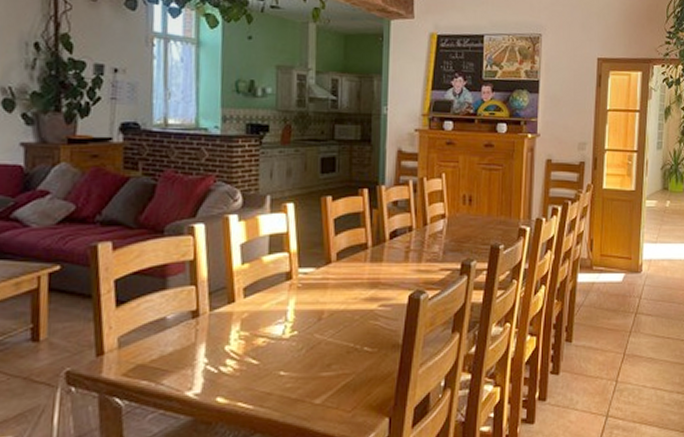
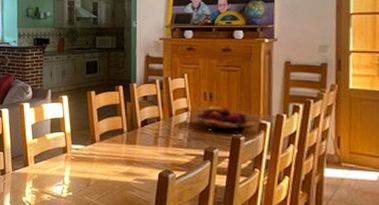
fruit basket: none [452,210,516,241] -> present [194,105,256,133]

